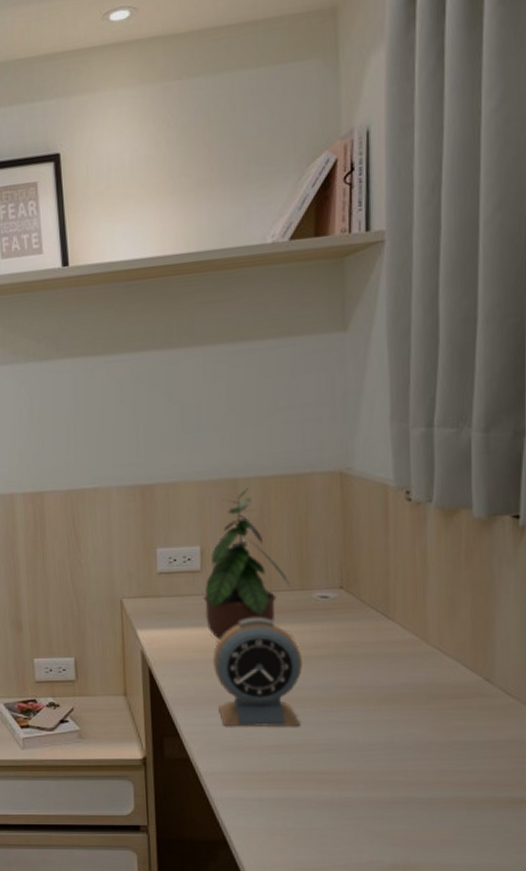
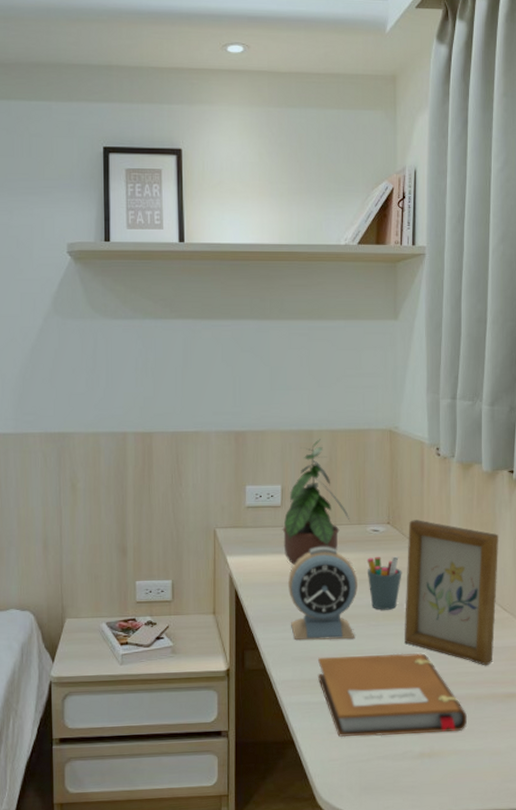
notebook: none [253,745,456,842] -> present [317,653,468,738]
pen holder: none [313,628,362,693] -> present [367,556,402,610]
picture frame: none [366,582,498,763] -> present [405,520,498,666]

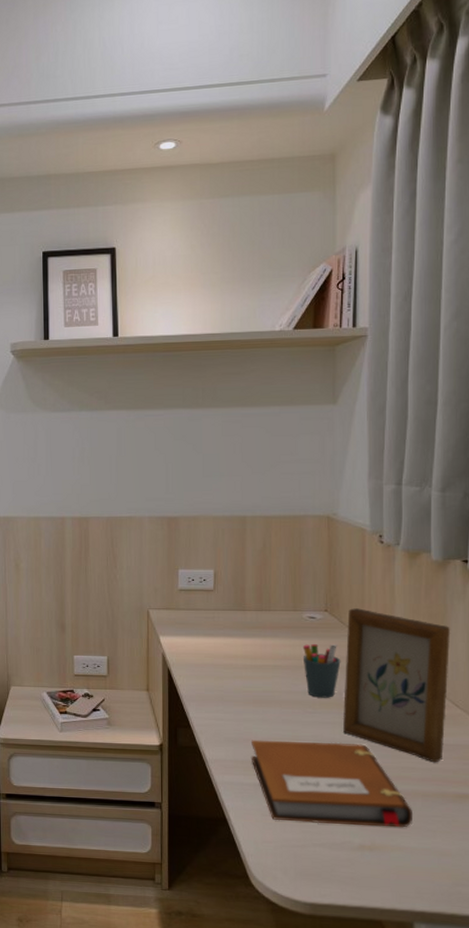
potted plant: present [282,439,350,565] -> none [215,525,285,648]
alarm clock: present [288,546,357,640] -> none [221,631,293,725]

